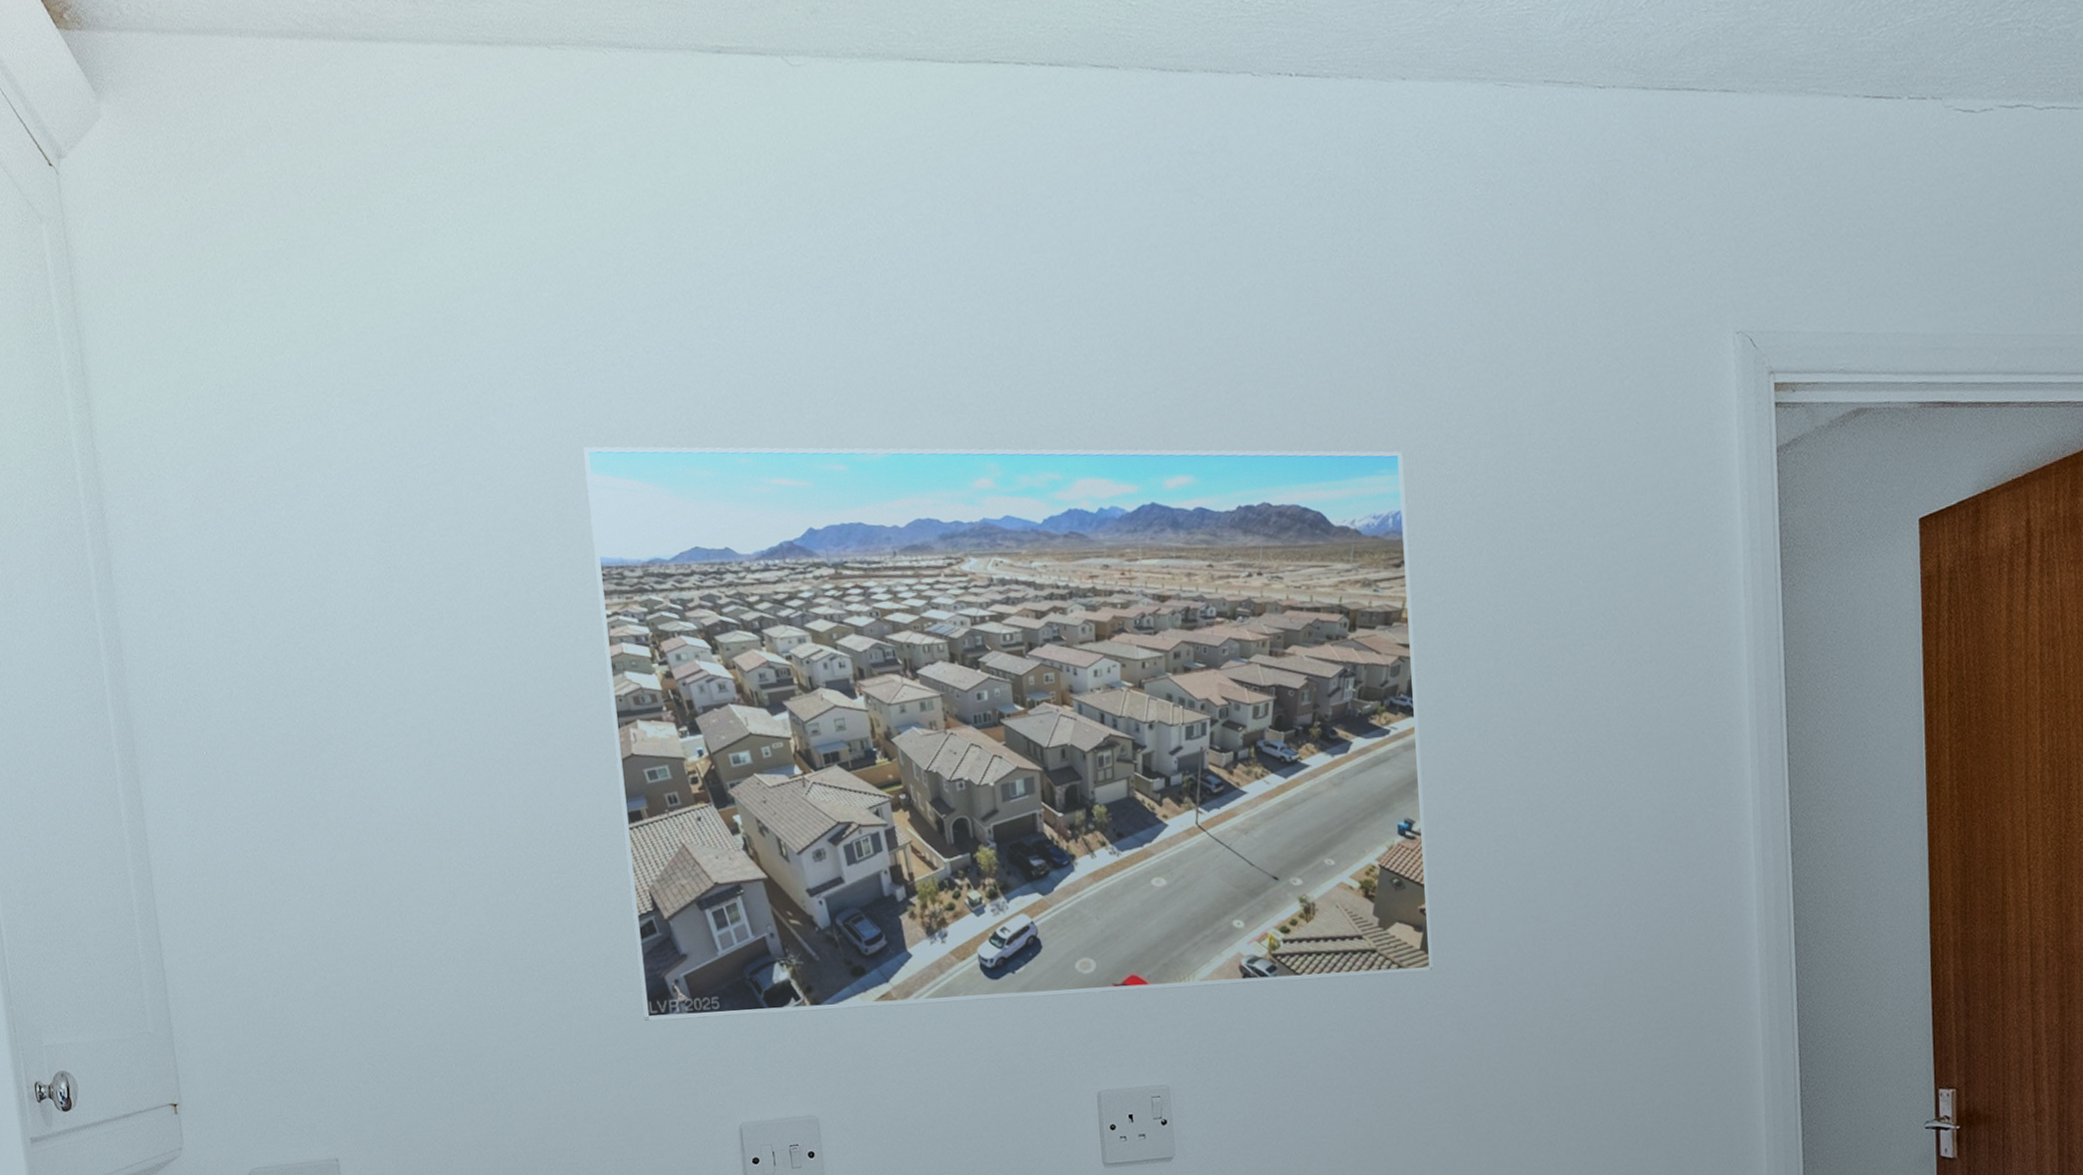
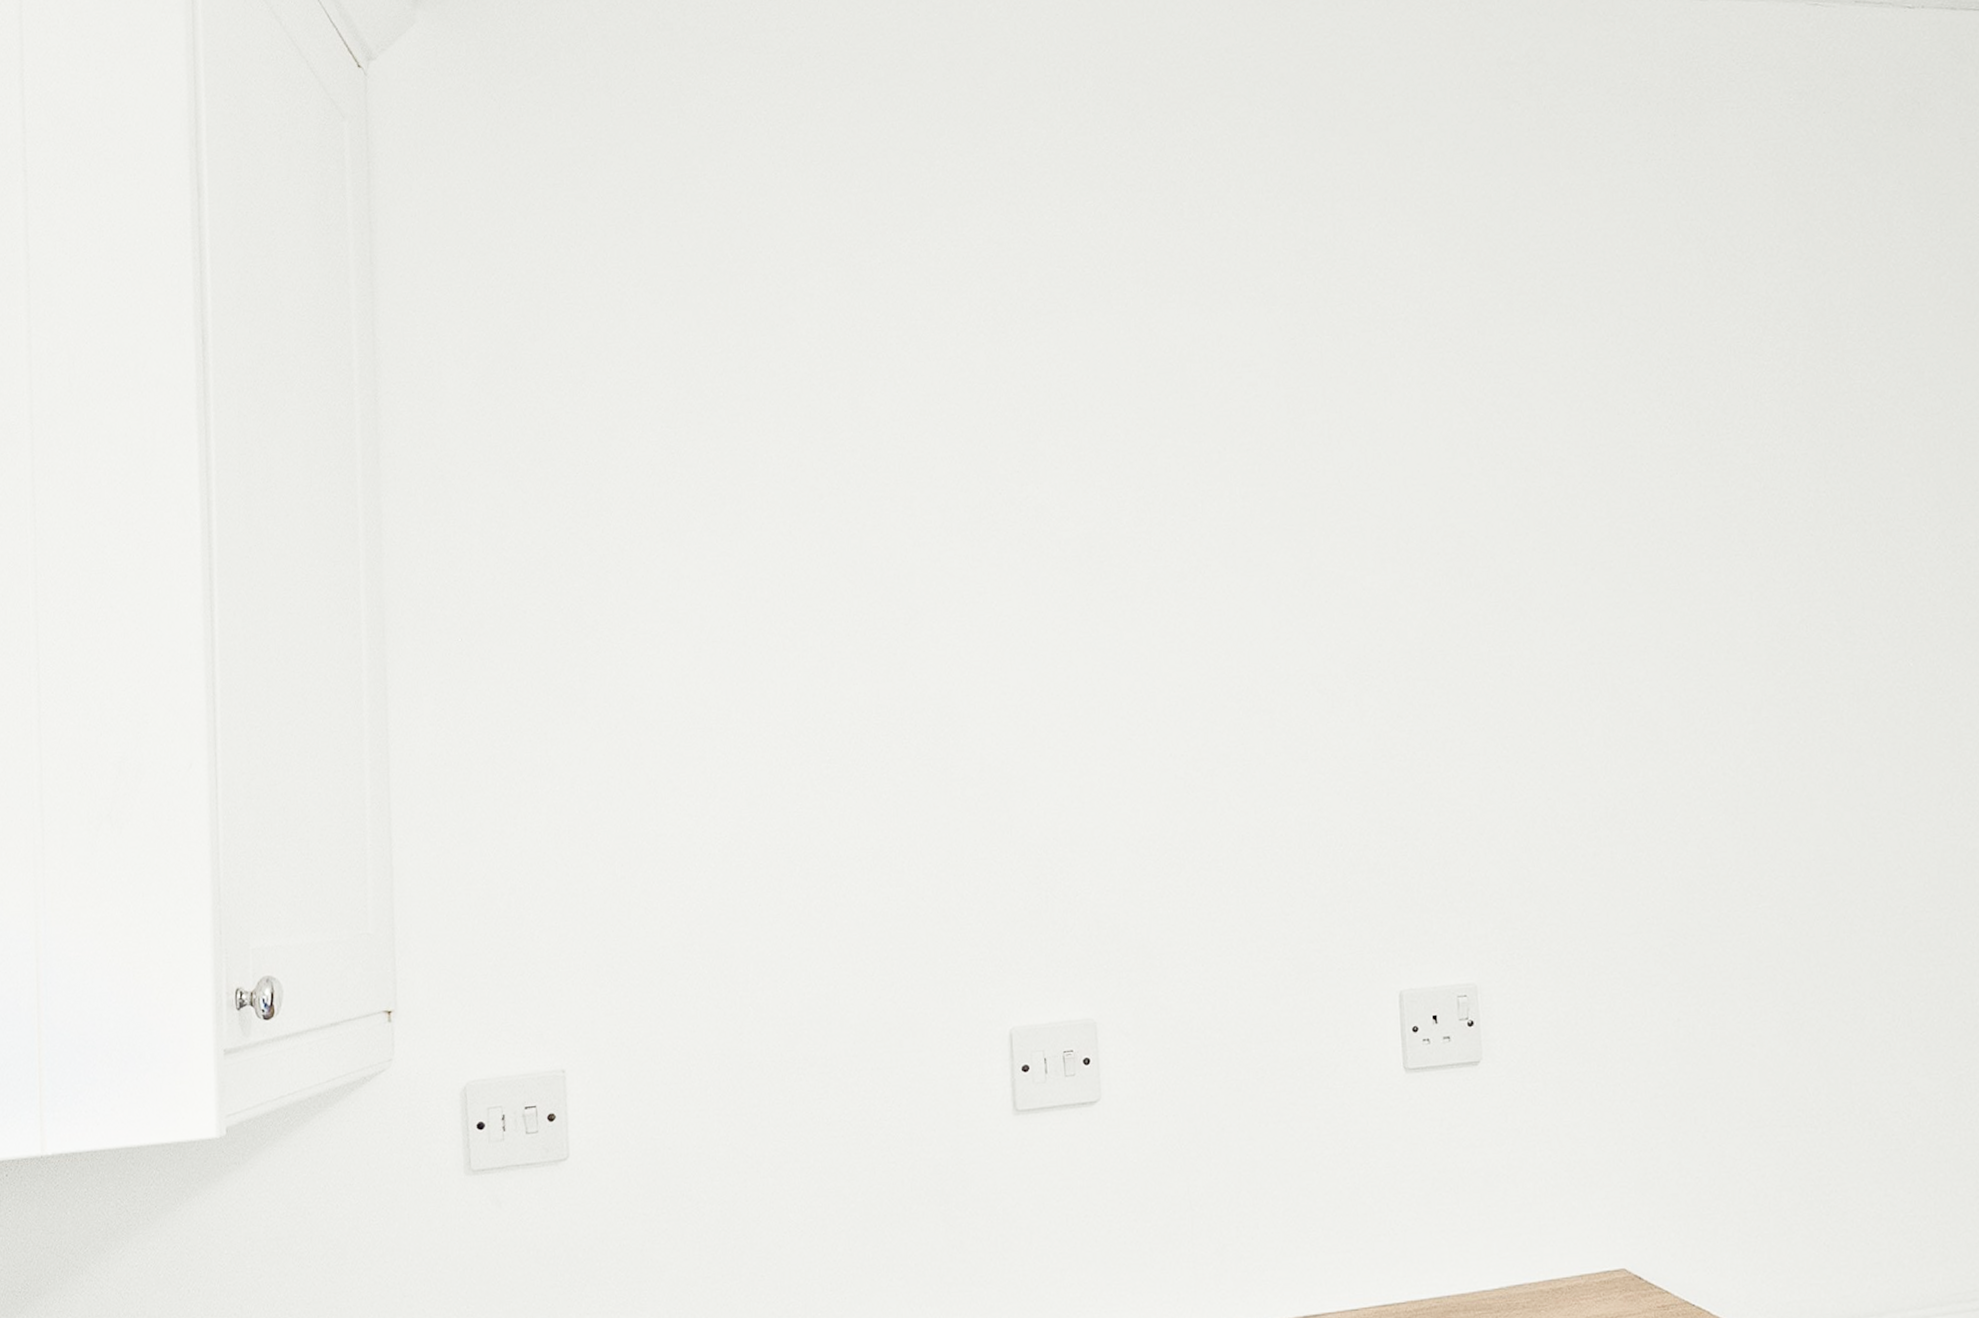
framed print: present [583,446,1433,1021] -> none [883,335,1758,918]

